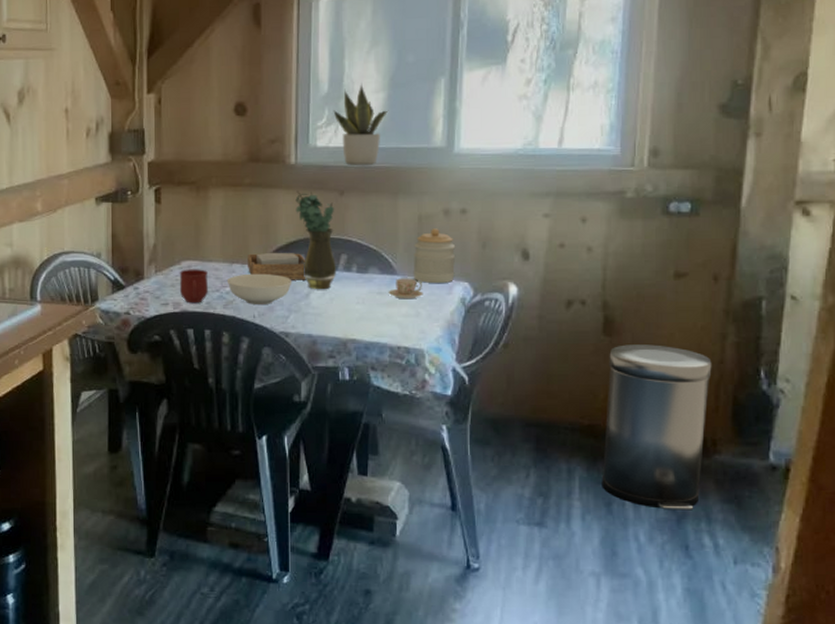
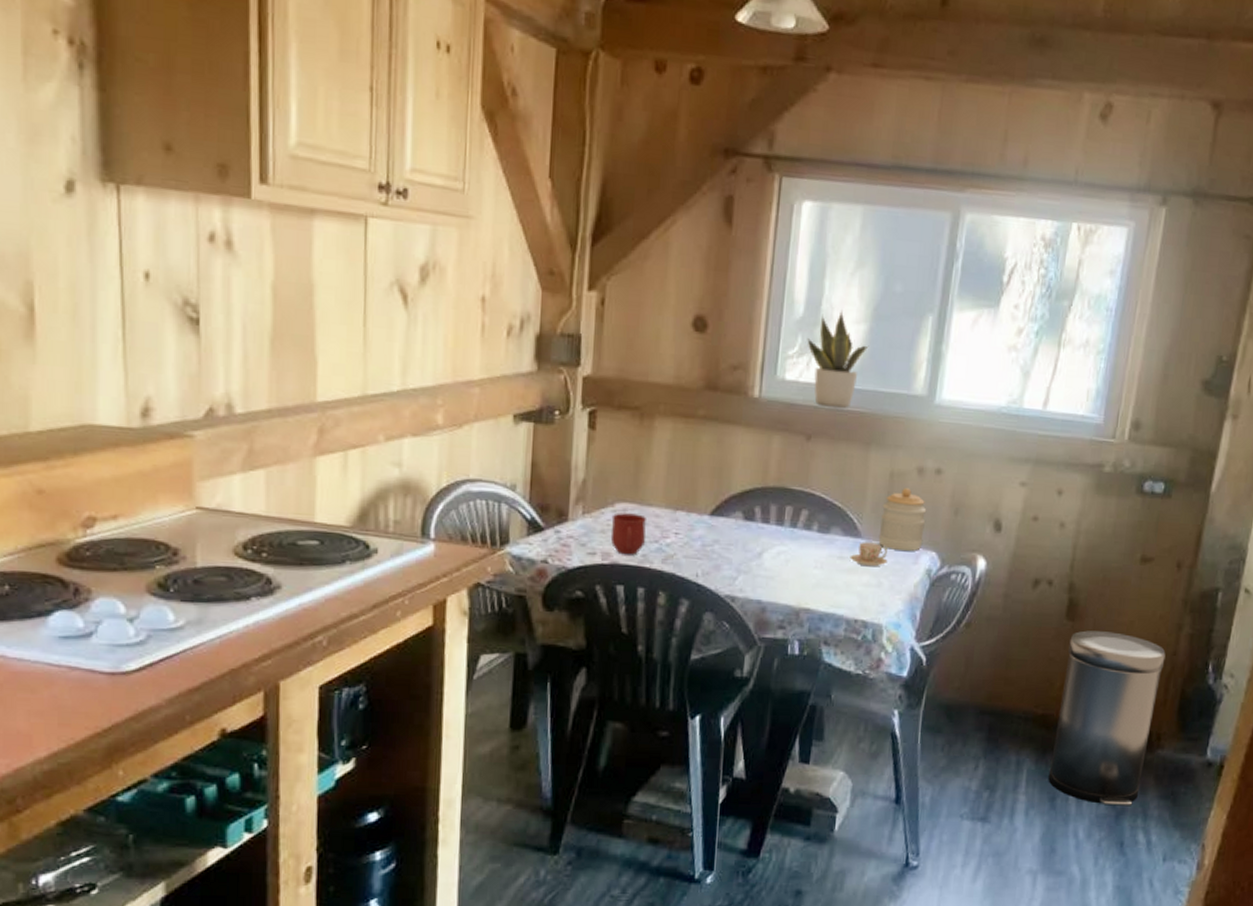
bowl: present [226,273,292,304] -> none [668,524,744,562]
napkin holder: present [248,252,306,280] -> none [694,500,761,537]
vase: present [295,190,337,289] -> none [754,429,799,549]

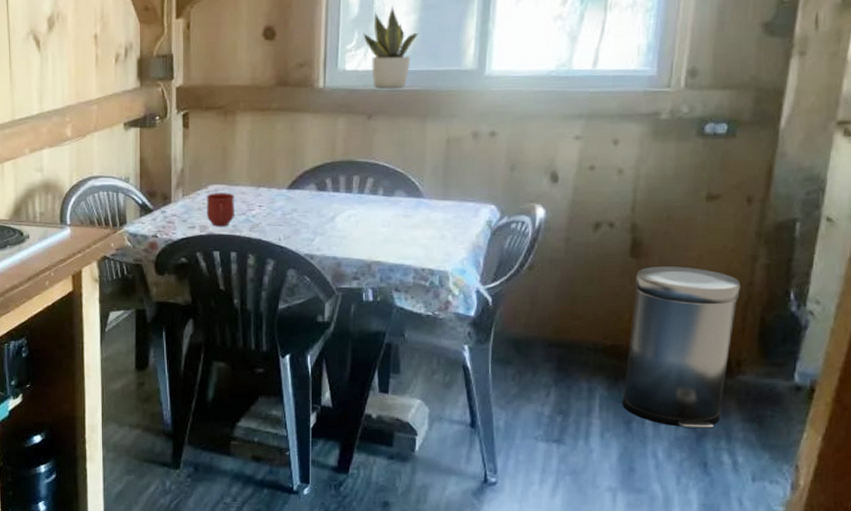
teacup: present [849,542,888,567] -> none [414,201,449,222]
jar: present [878,488,927,551] -> none [439,151,484,206]

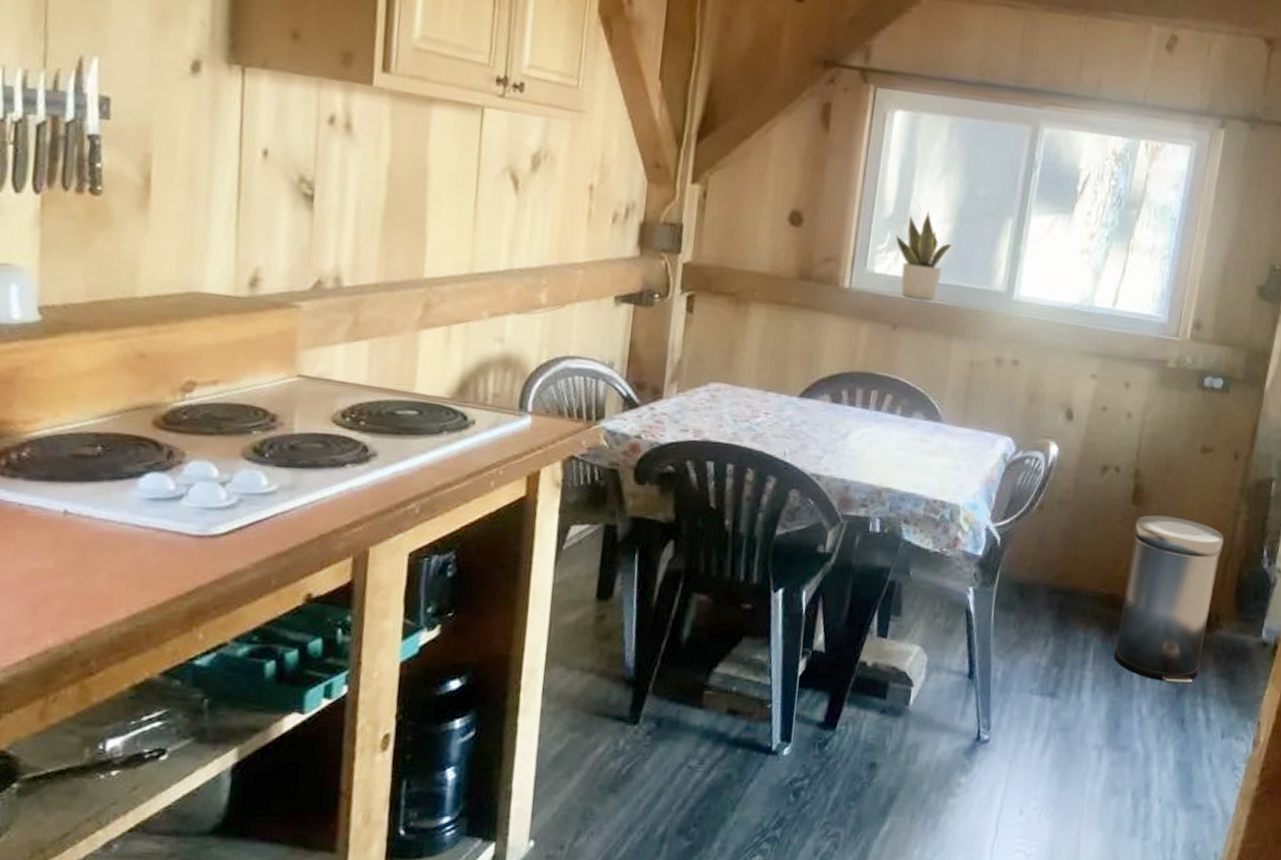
mug: present [206,193,234,227] -> none [703,392,738,433]

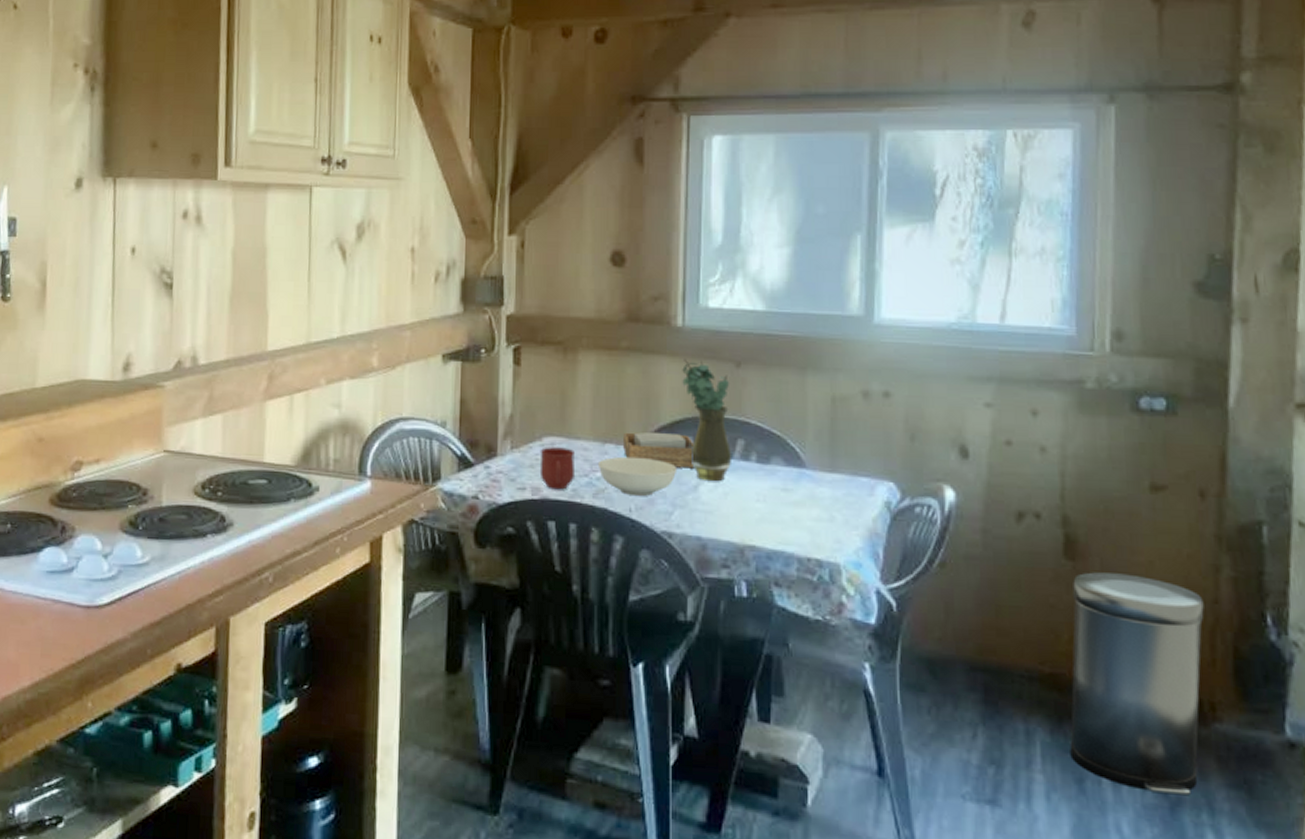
mug: none [703,392,738,433] -> present [539,447,574,490]
bowl: none [758,405,831,441] -> present [597,456,678,496]
napkin holder: none [784,382,848,419] -> present [623,431,695,469]
vase: none [843,318,885,431] -> present [682,358,733,481]
potted plant: present [895,210,953,302] -> none [728,235,795,334]

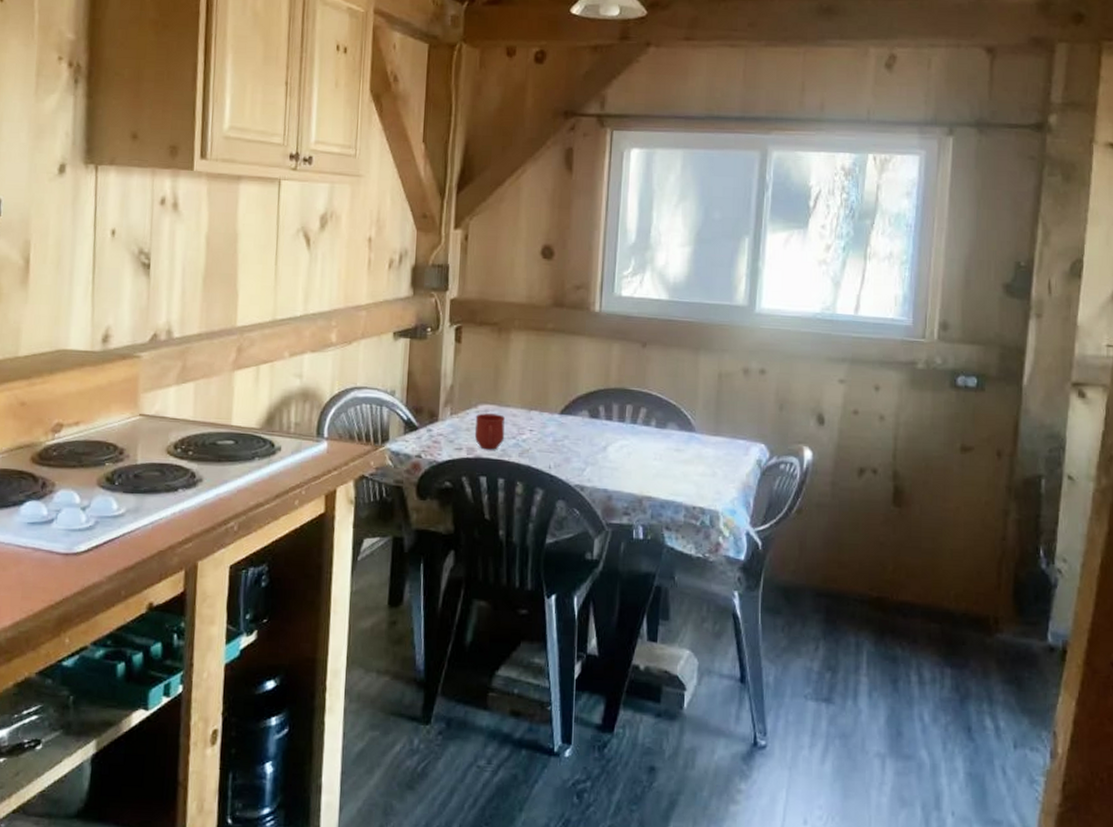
bowl: present [597,456,678,496] -> none [524,422,591,455]
napkin holder: present [623,431,695,469] -> none [546,401,605,432]
vase: present [682,358,733,481] -> none [597,339,636,443]
pedal bin: present [1070,572,1204,796] -> none [888,516,995,691]

